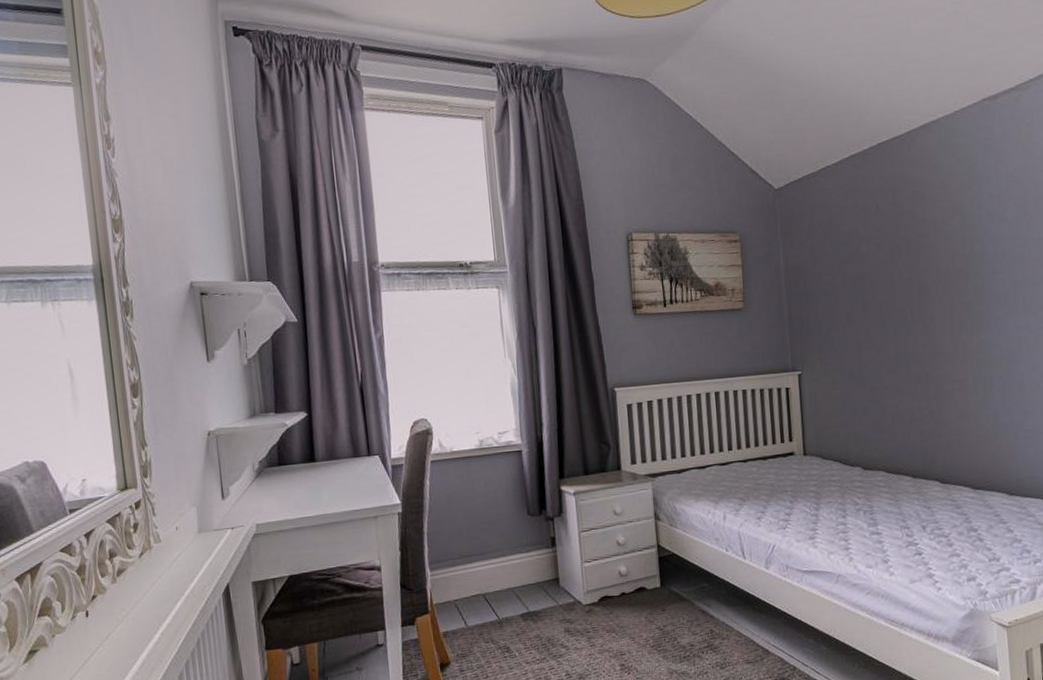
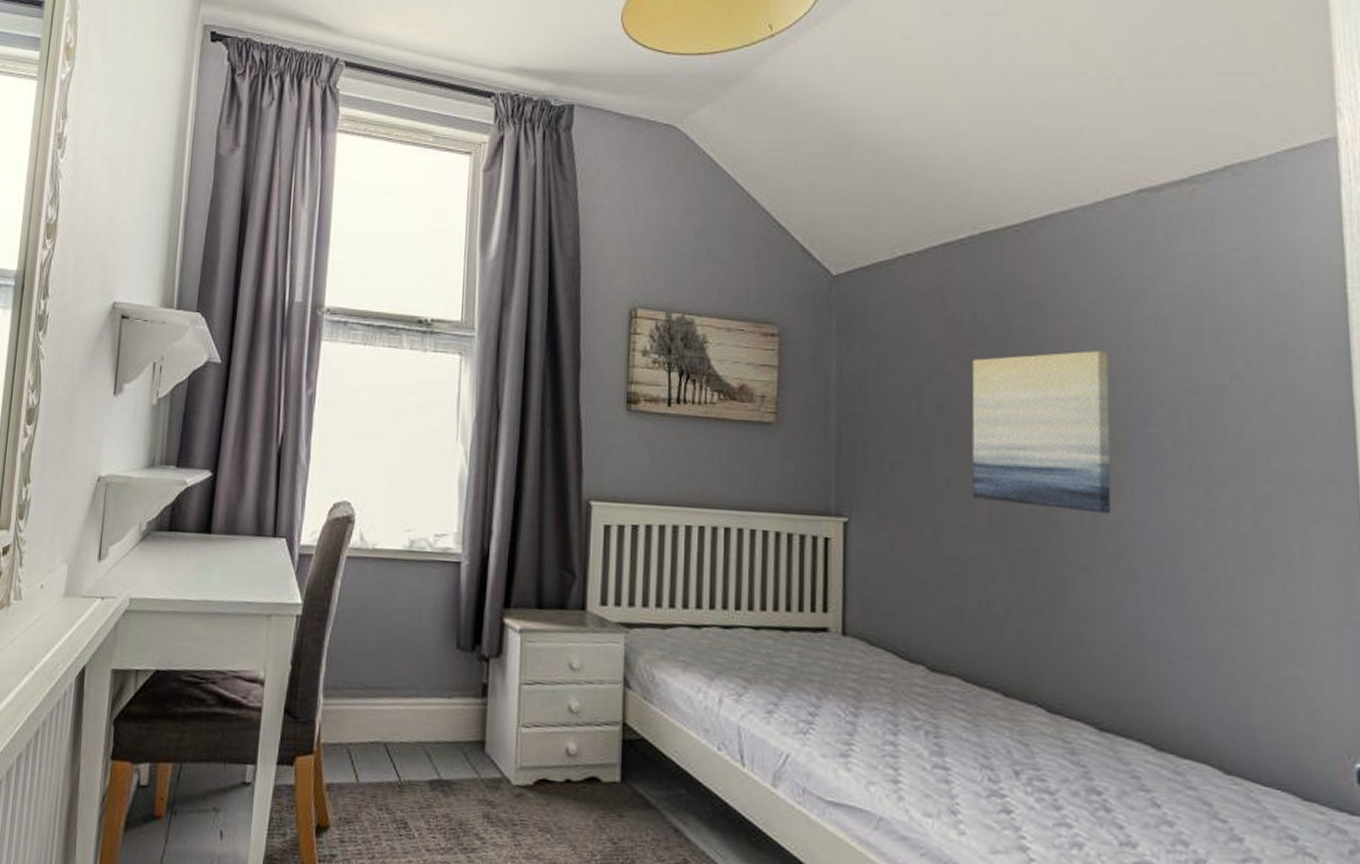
wall art: none [878,223,975,344] -> present [972,350,1112,514]

